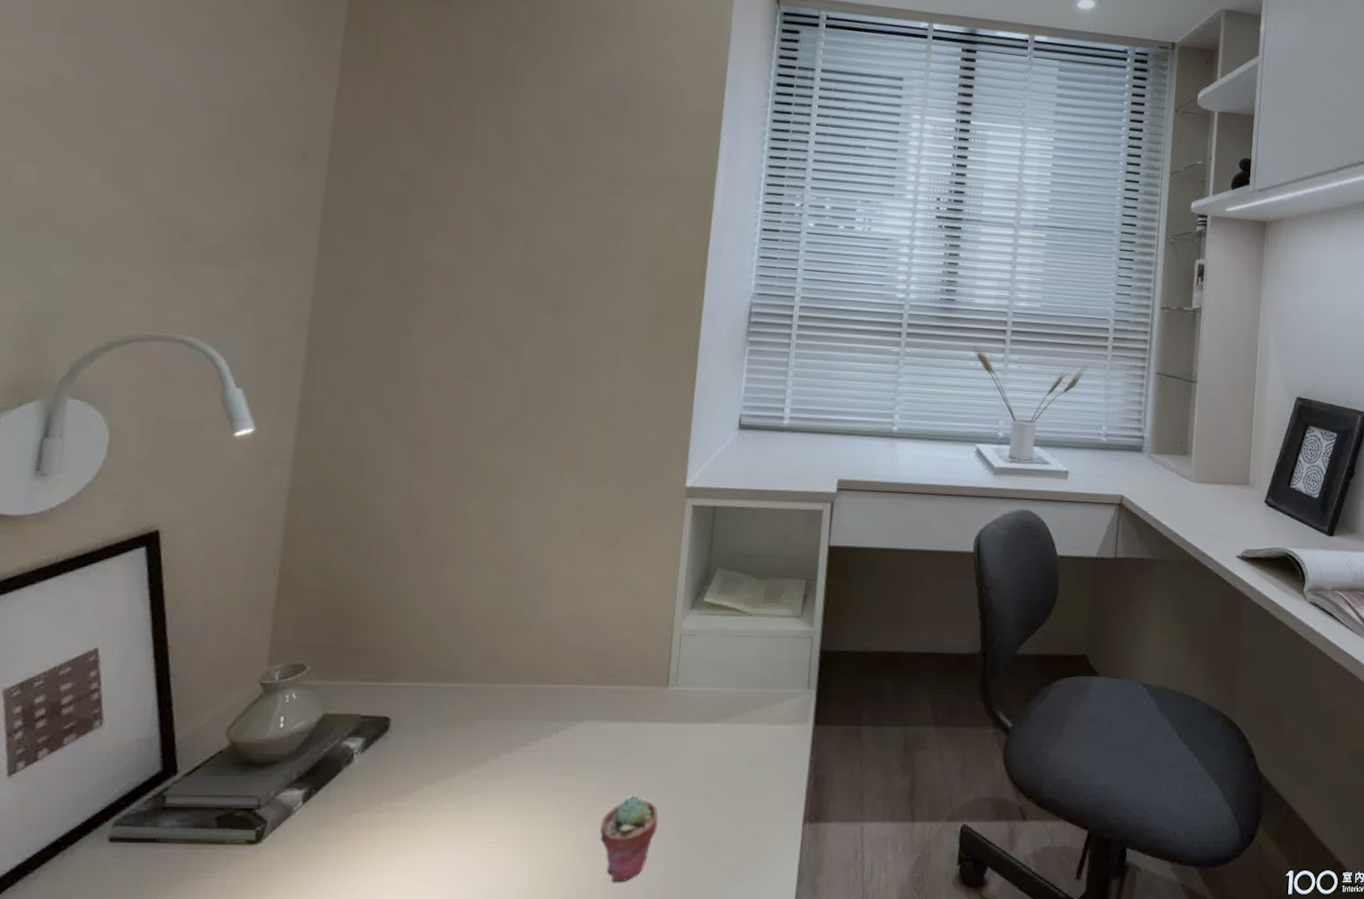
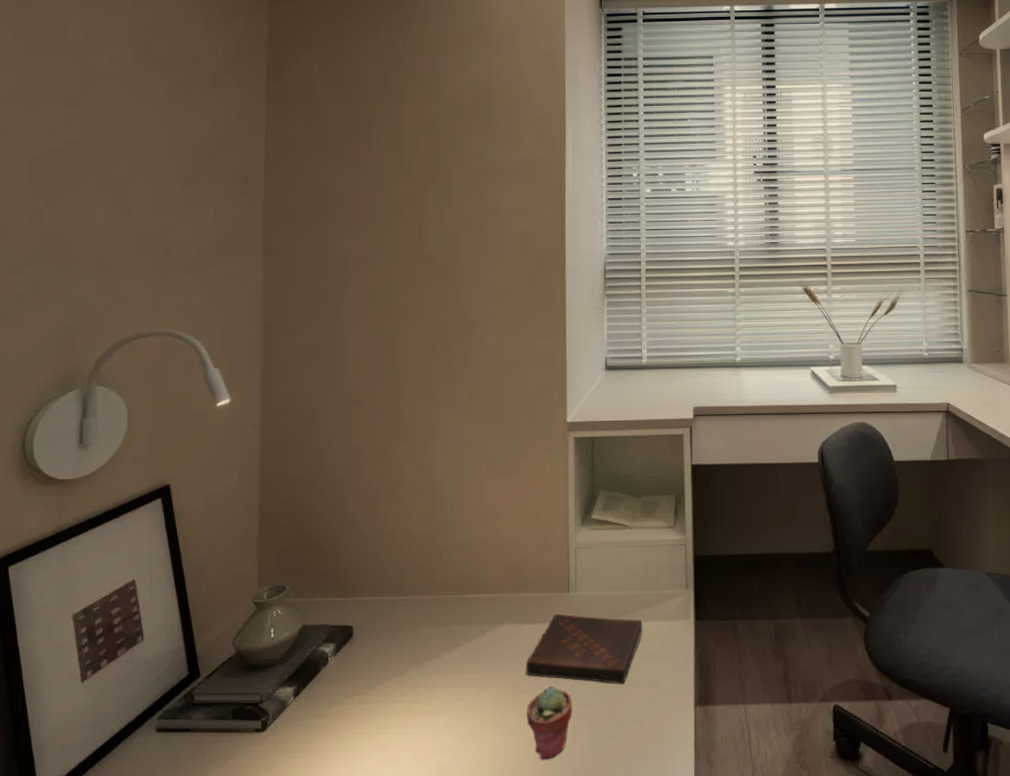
book: none [605,711,753,796] -> present [526,614,643,684]

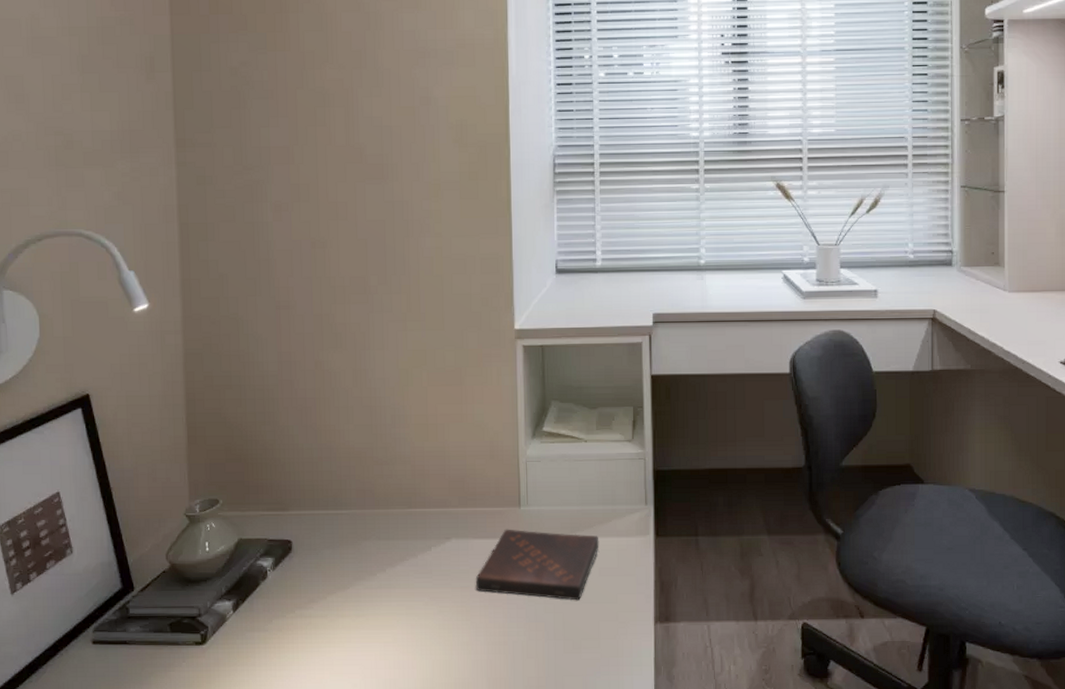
potted succulent: present [527,686,573,760] -> none [477,601,526,675]

